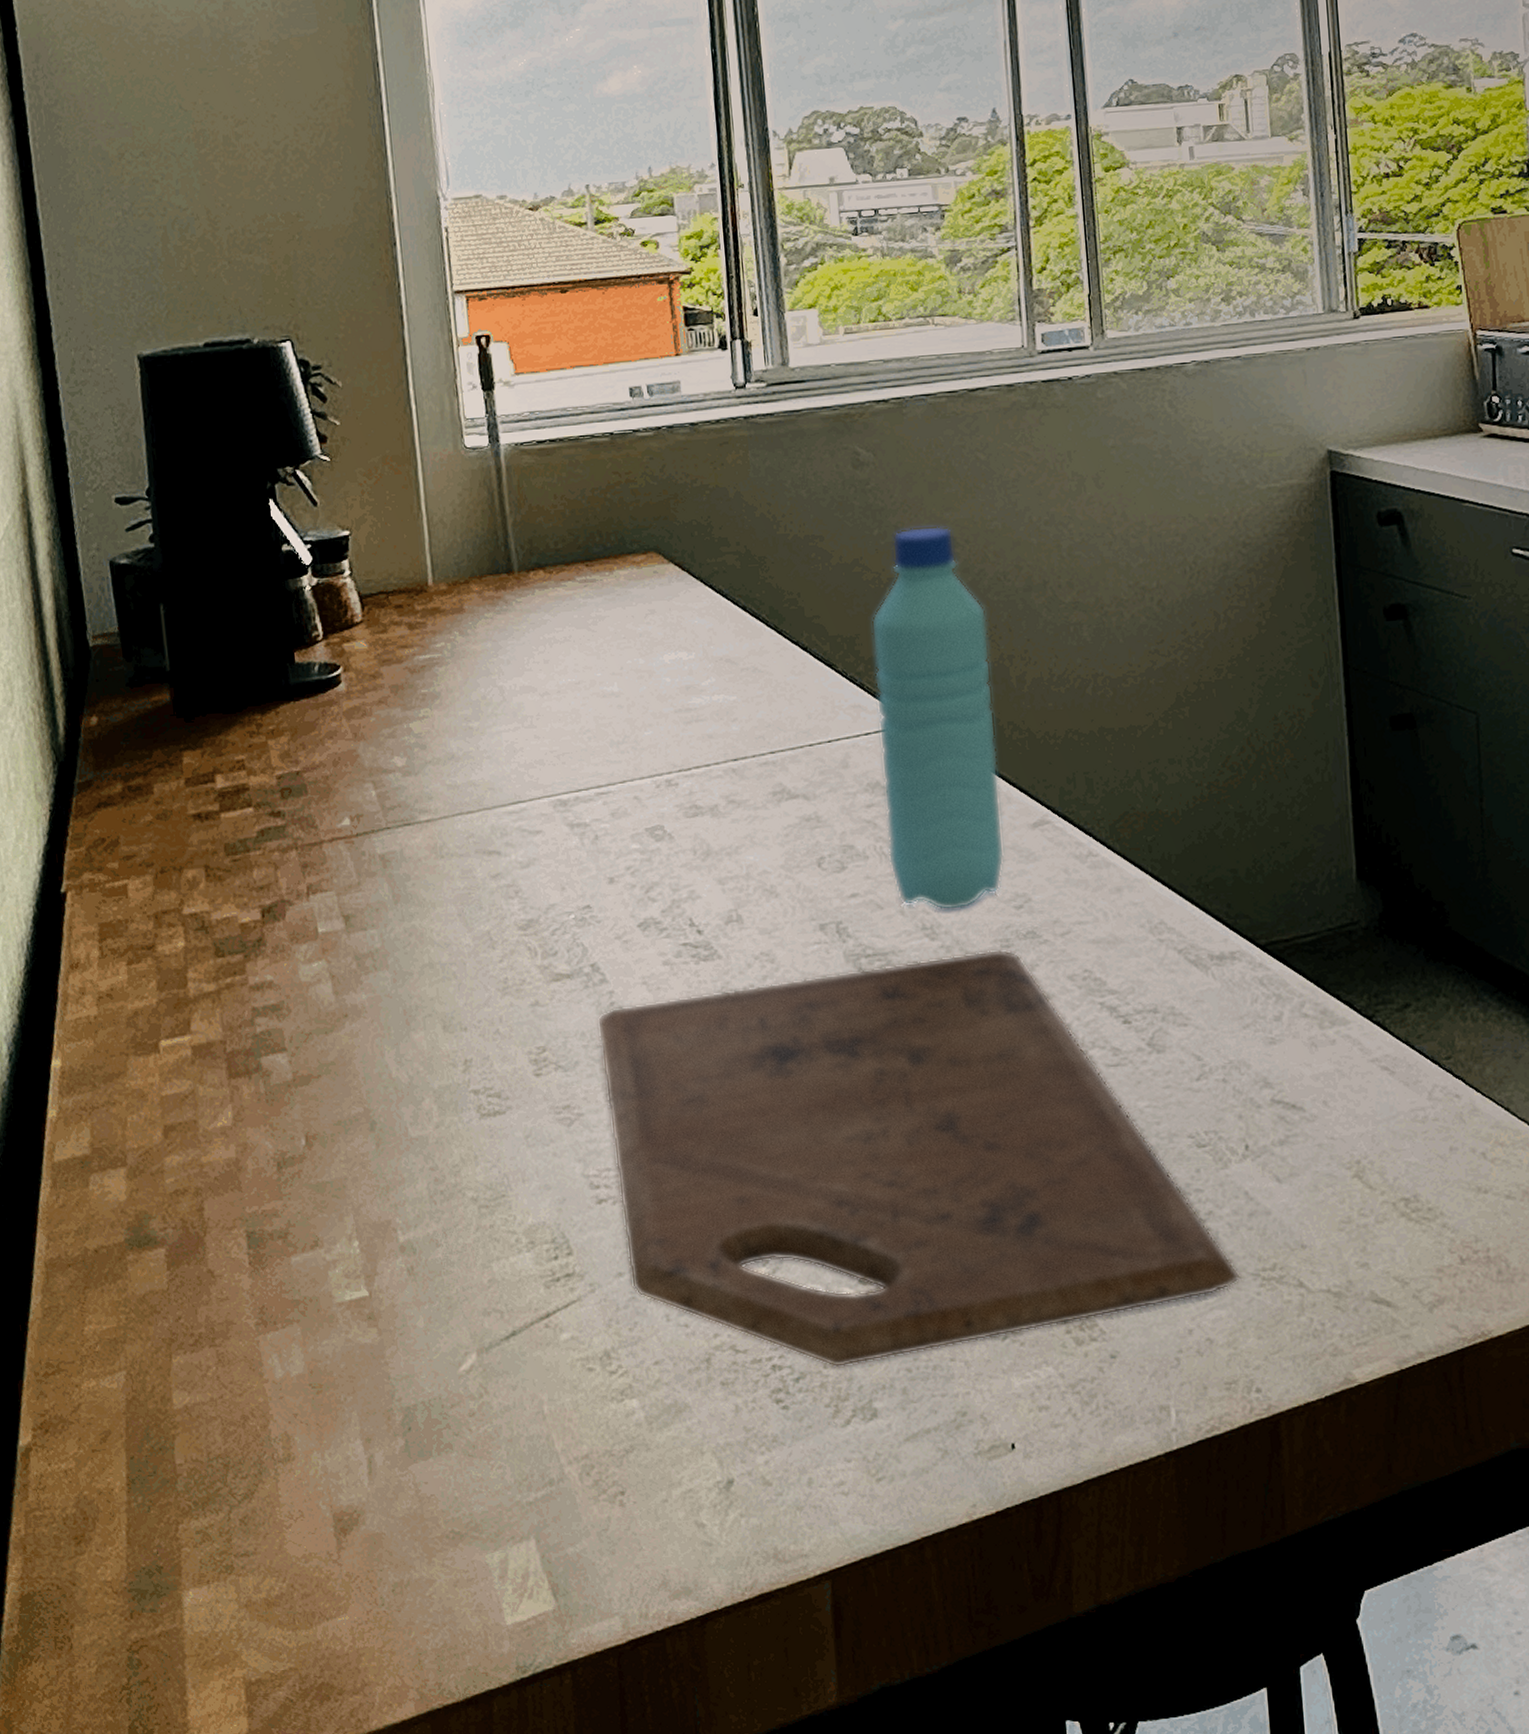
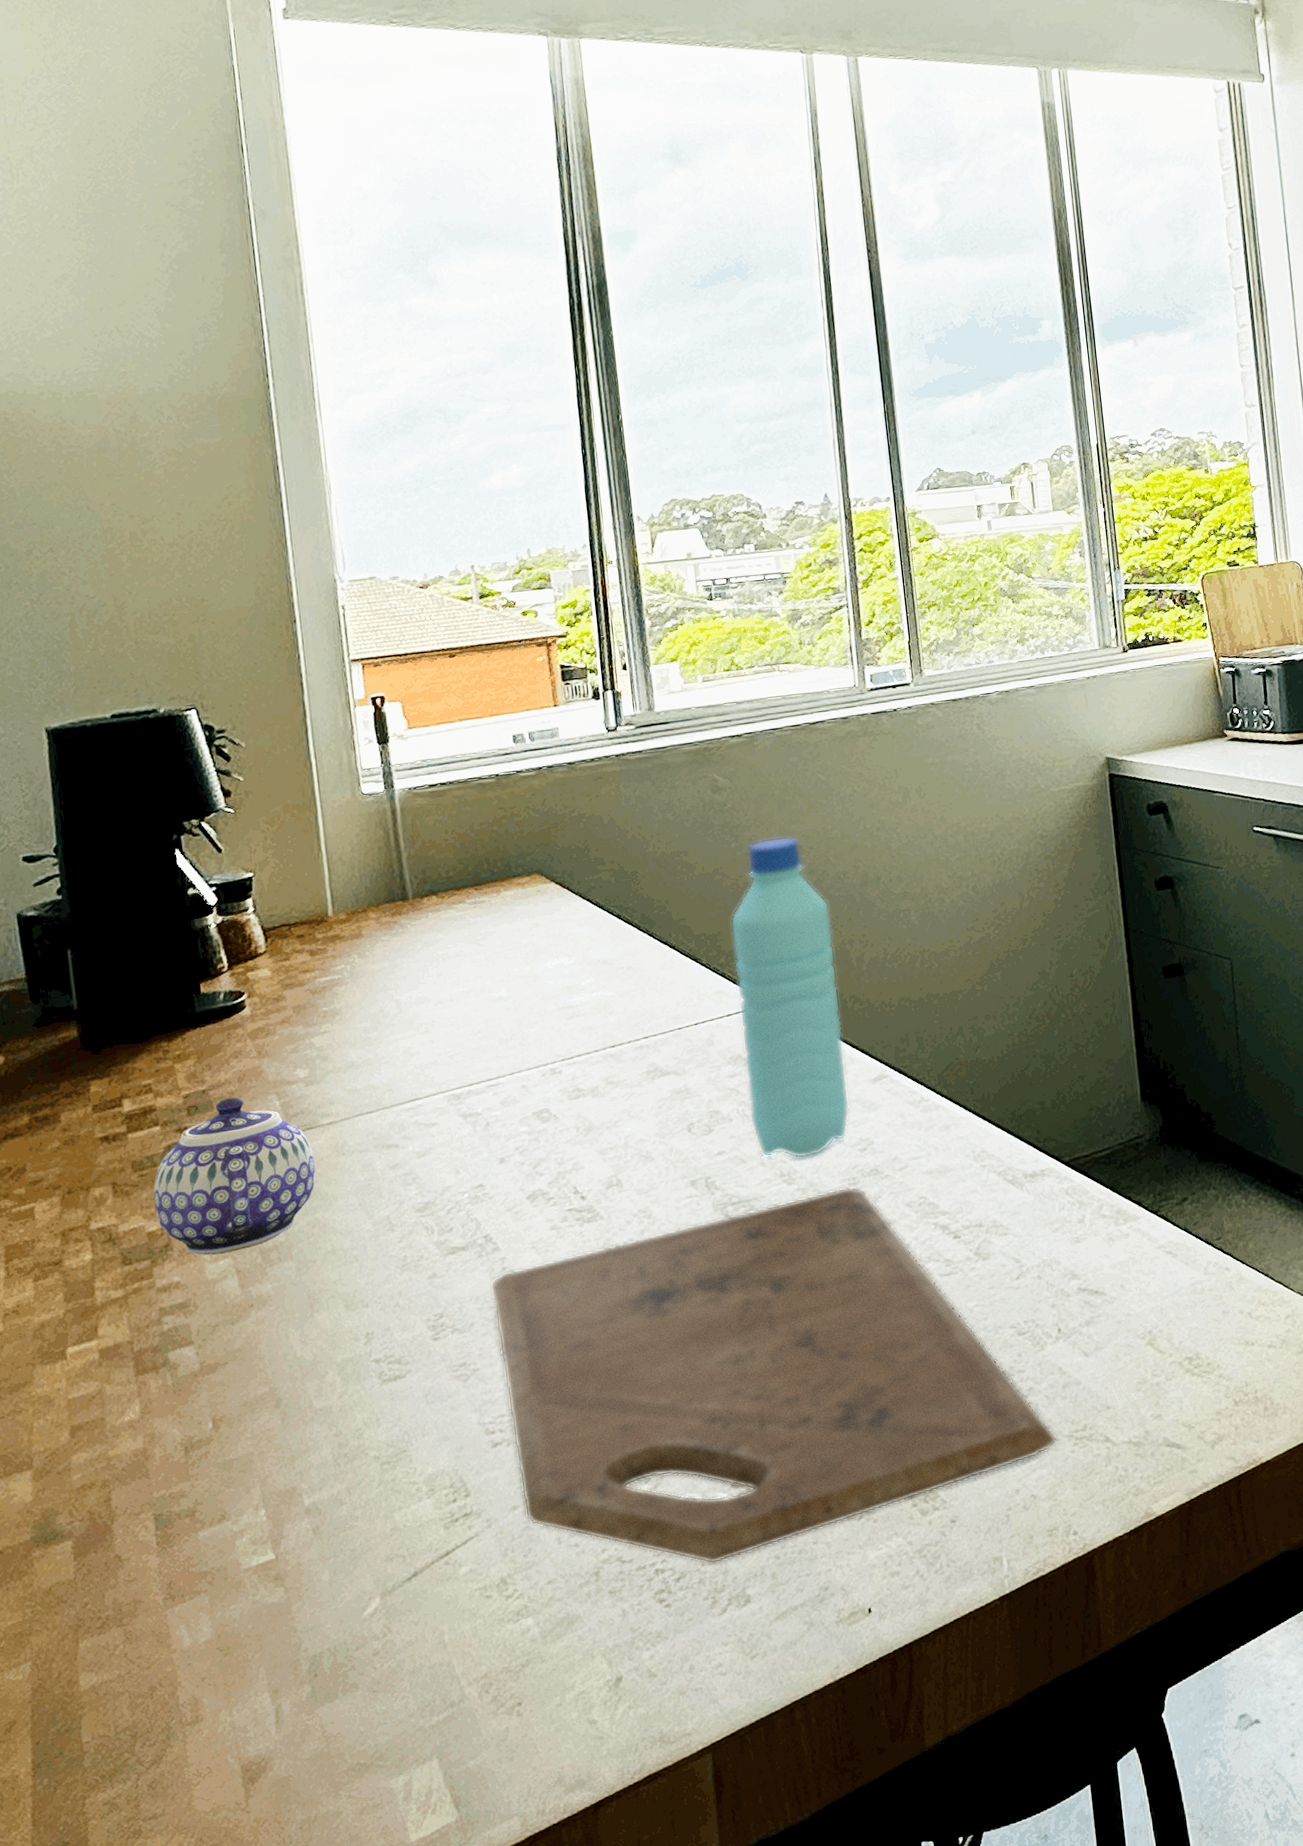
teapot: none [246,782,413,955] -> present [153,1097,316,1255]

